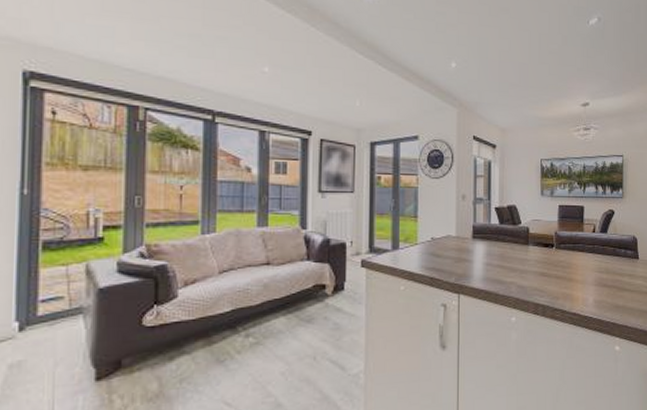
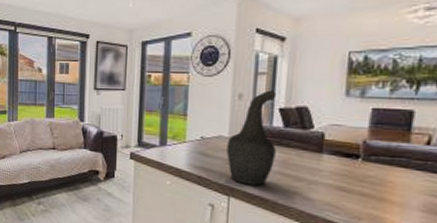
decorative vase: none [455,191,495,280] -> present [226,90,277,186]

